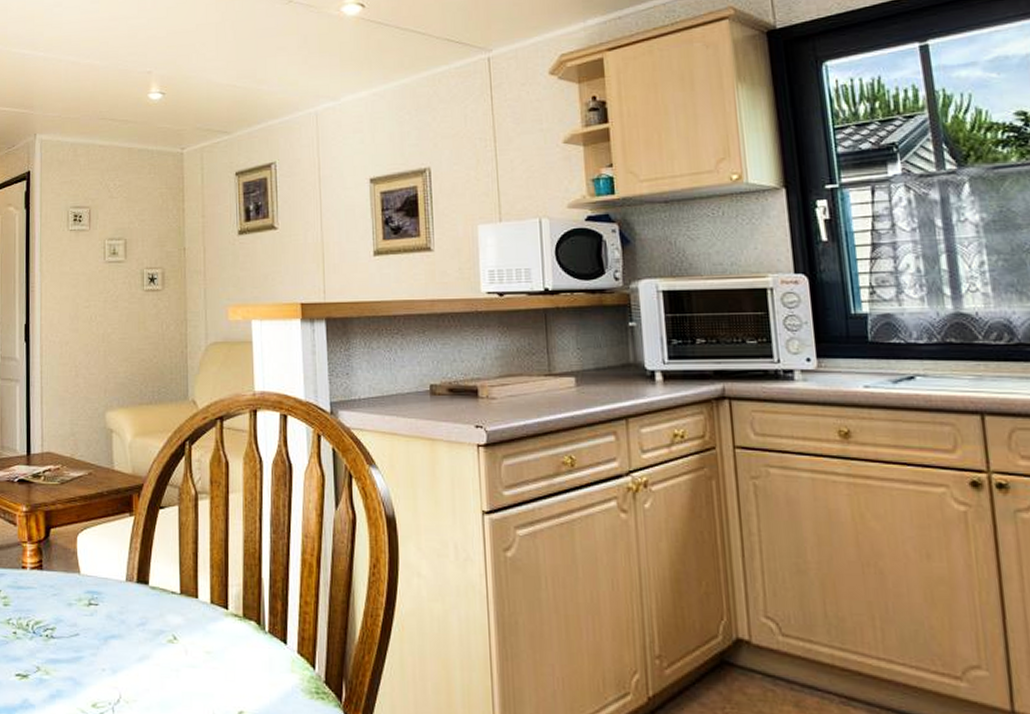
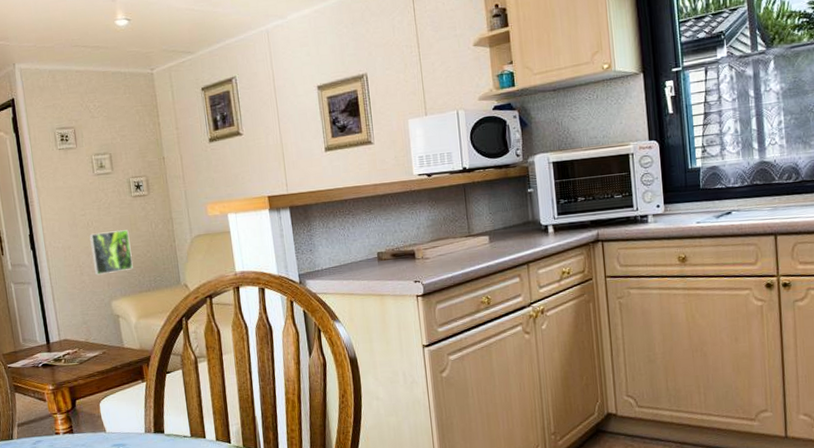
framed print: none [91,328,137,379] -> present [89,230,134,276]

